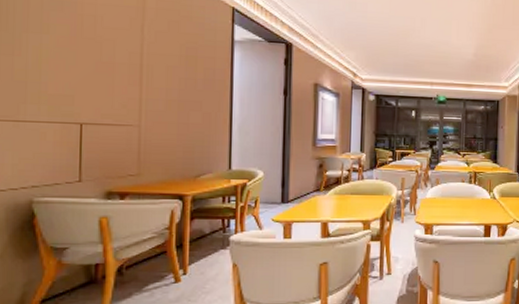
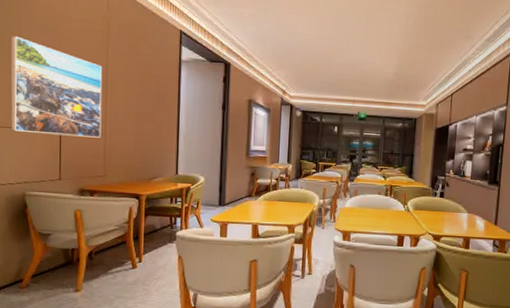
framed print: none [14,12,136,130] -> present [10,36,103,138]

